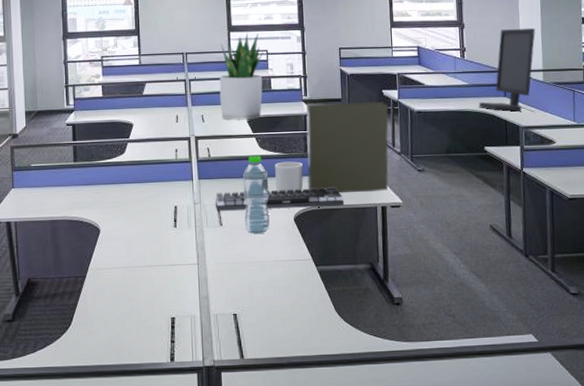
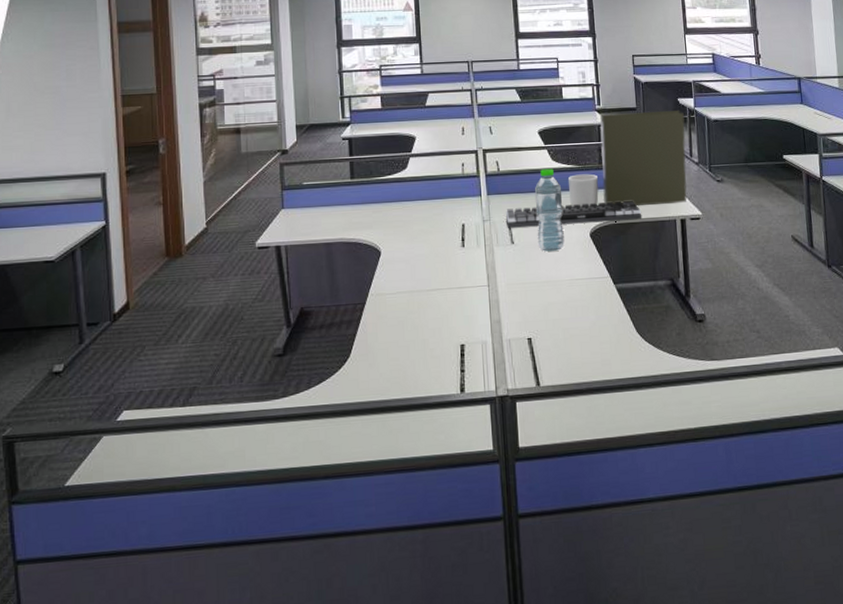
planter: present [219,32,263,121] -> none [507,39,554,132]
computer monitor: present [479,27,535,113] -> none [776,34,829,120]

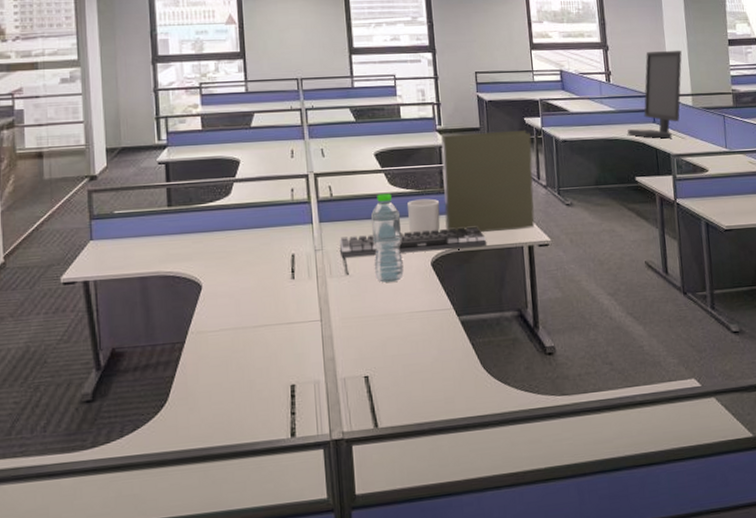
computer monitor: none [776,34,829,120] -> present [627,50,682,140]

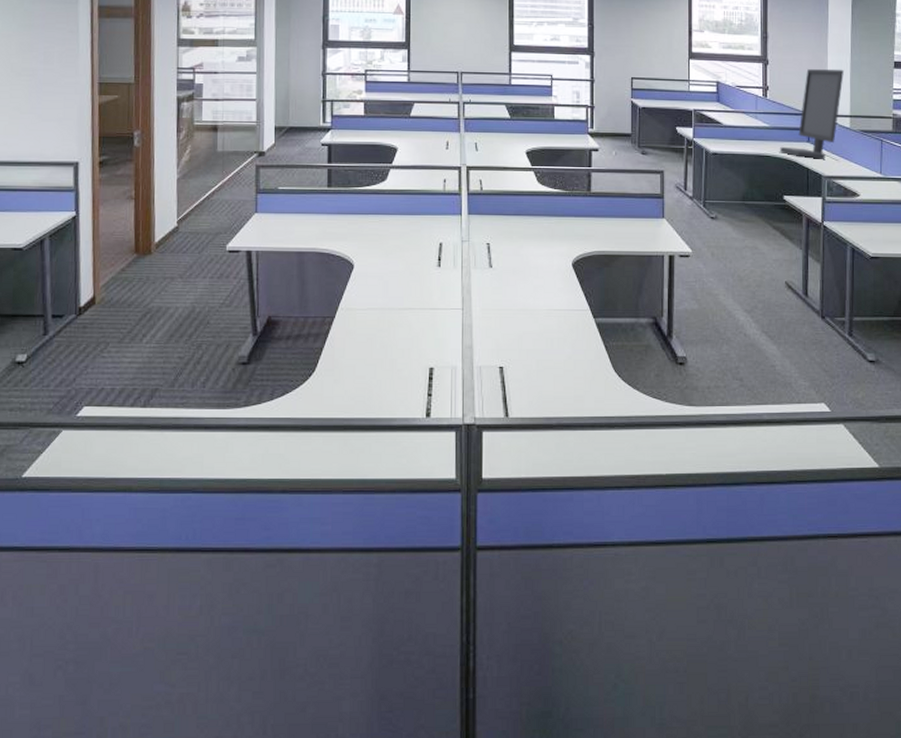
computer keyboard: present [340,227,487,258] -> none [486,230,629,253]
water bottle: present [370,193,404,283] -> none [517,192,546,278]
mug: present [406,198,441,236] -> none [553,200,586,235]
binder: present [441,131,535,232] -> none [588,139,681,238]

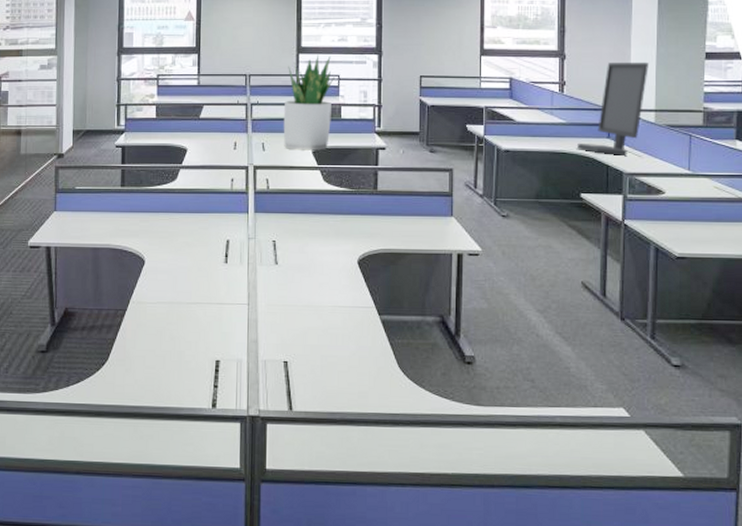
planter: none [496,54,547,151] -> present [283,55,334,151]

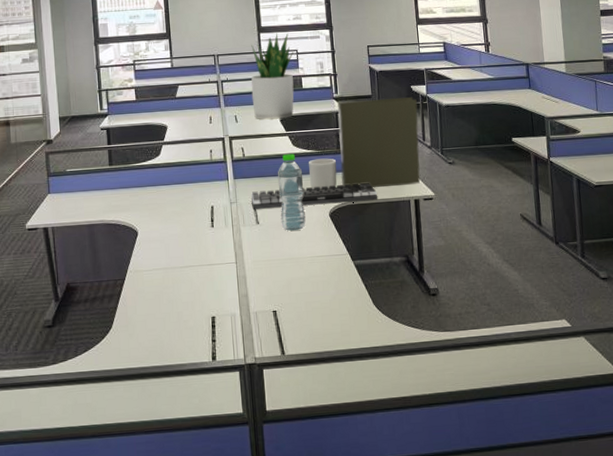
computer keyboard: none [272,228,416,251] -> present [251,183,378,210]
water bottle: none [302,190,332,275] -> present [277,154,306,231]
mug: none [339,198,372,233] -> present [308,158,337,191]
binder: none [374,137,471,236] -> present [338,97,420,187]
computer monitor: present [577,61,649,157] -> none [505,21,557,104]

